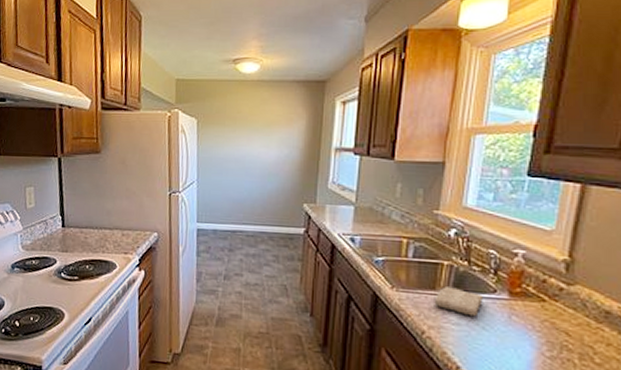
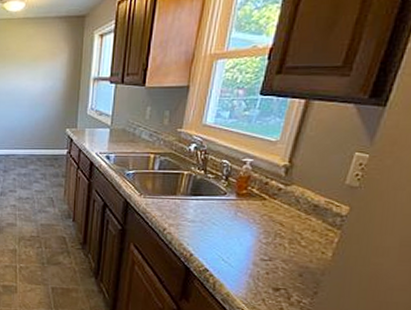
washcloth: present [434,287,483,317] -> none [174,192,215,215]

